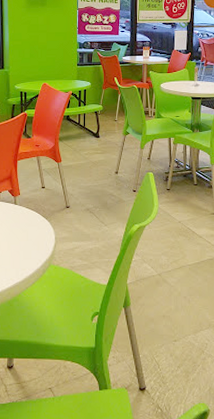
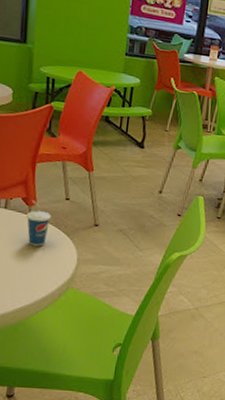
cup: none [12,192,32,230] -> present [26,200,51,246]

